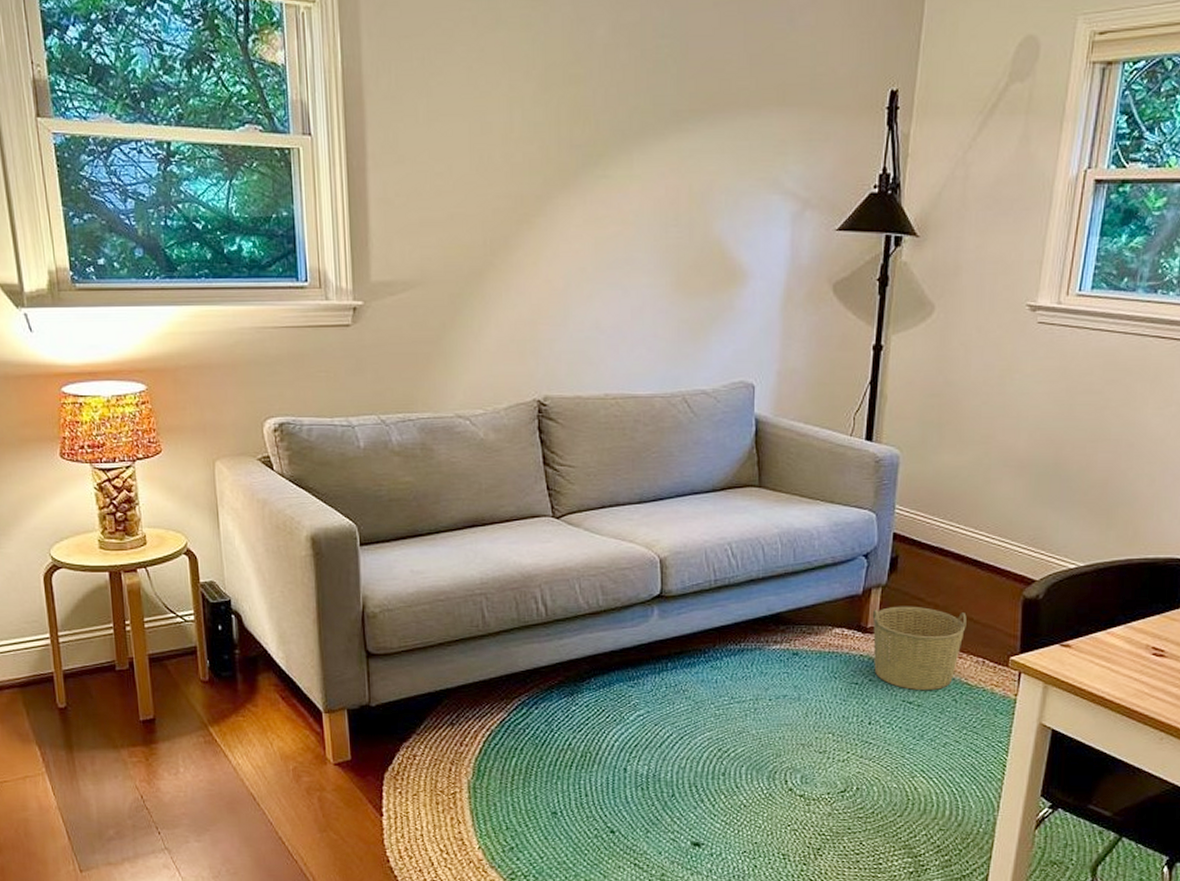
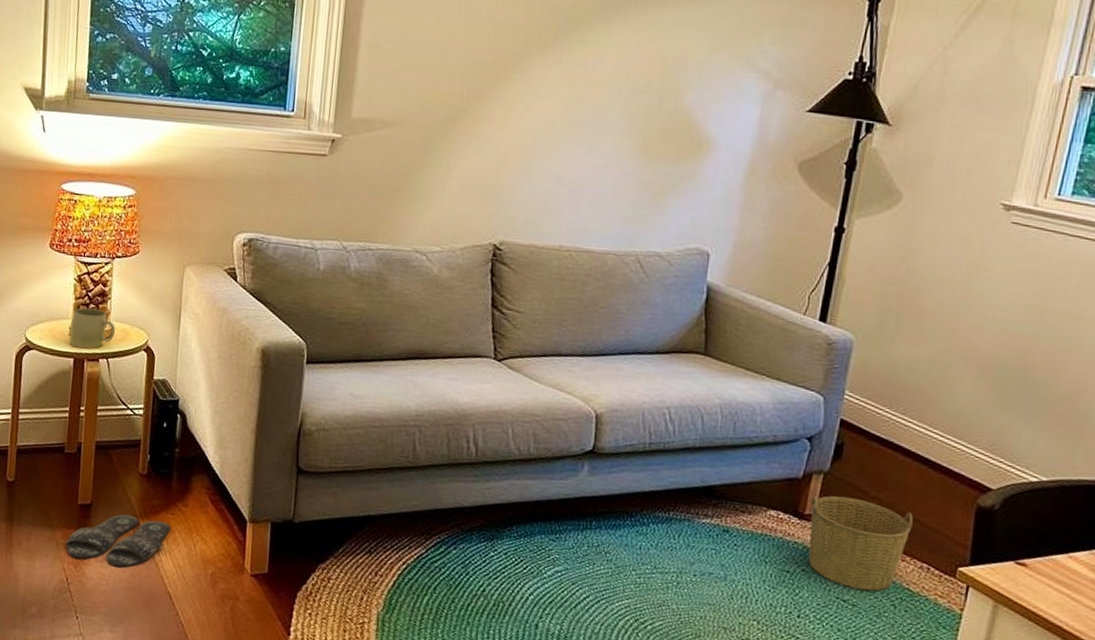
mug: none [98,516,150,560] -> present [69,308,116,350]
slippers: none [134,724,243,777] -> present [66,514,171,568]

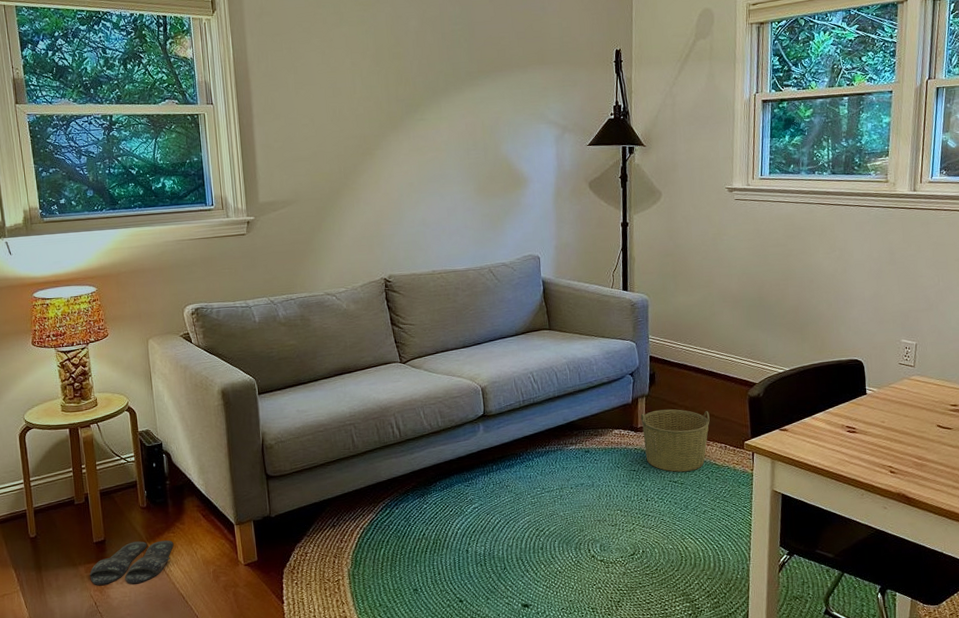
mug: present [69,308,116,350] -> none [60,386,100,420]

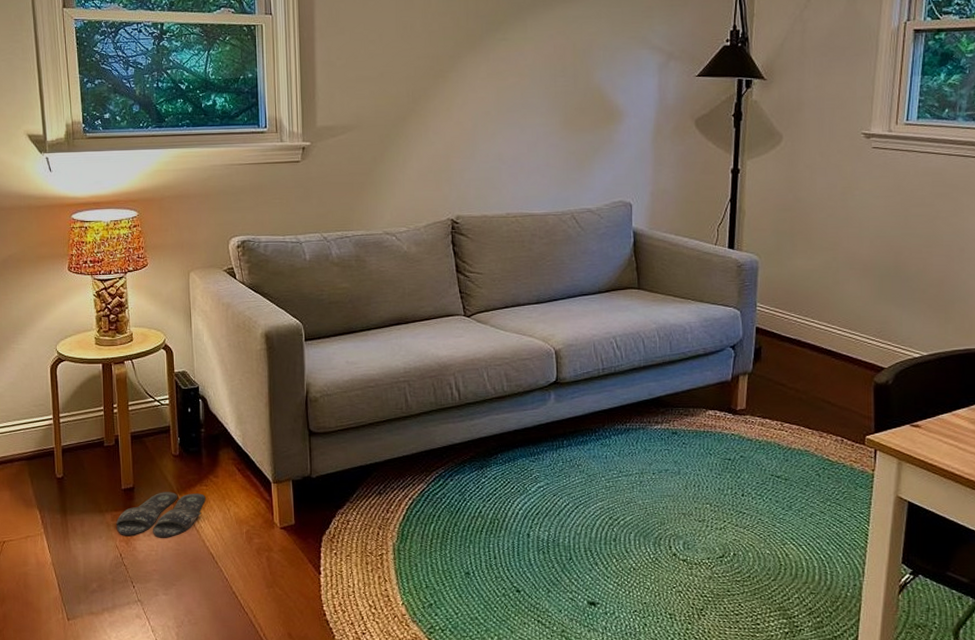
basket: present [640,409,710,473] -> none [741,391,825,466]

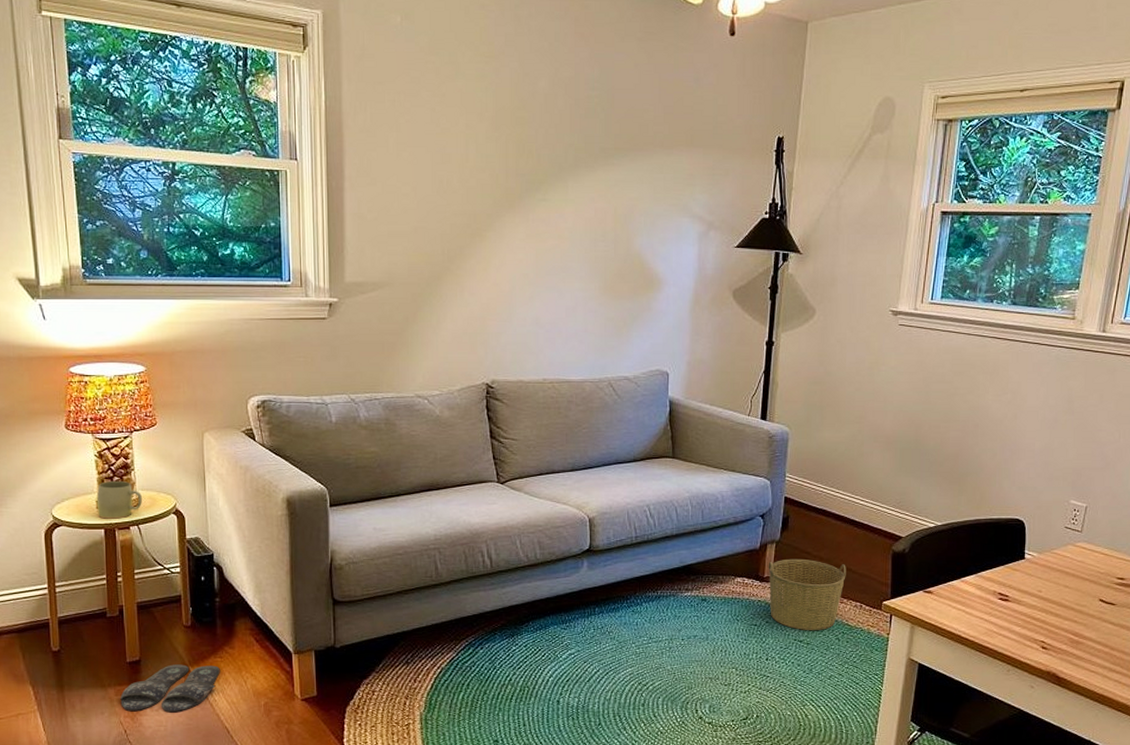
mug: none [95,318,136,354] -> present [96,480,143,519]
basket: none [741,391,825,466] -> present [768,558,846,631]

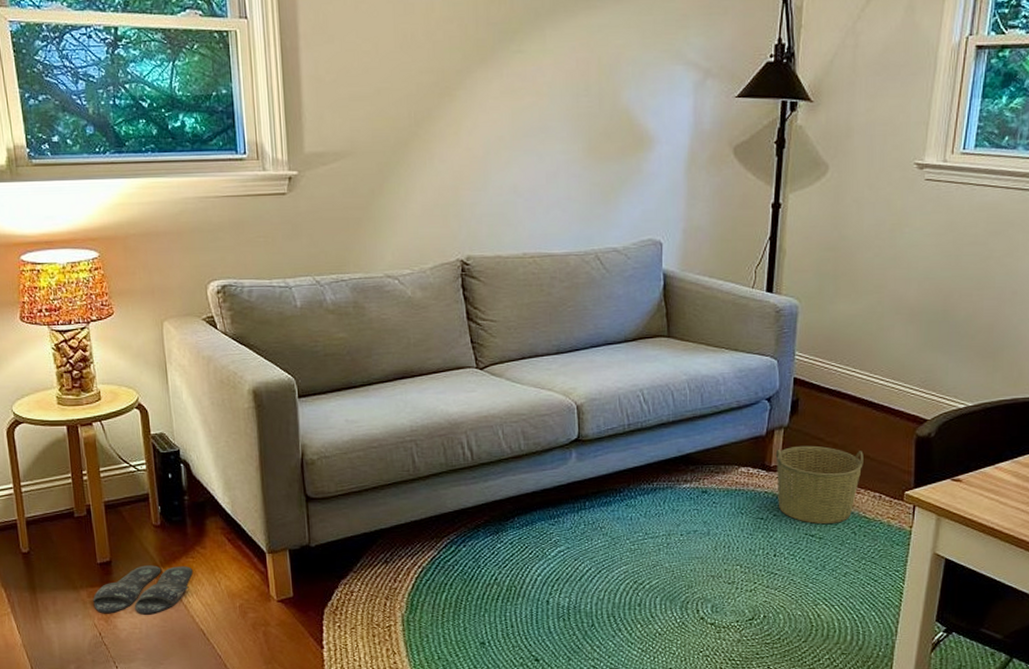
mug: present [96,480,143,519] -> none [56,374,104,415]

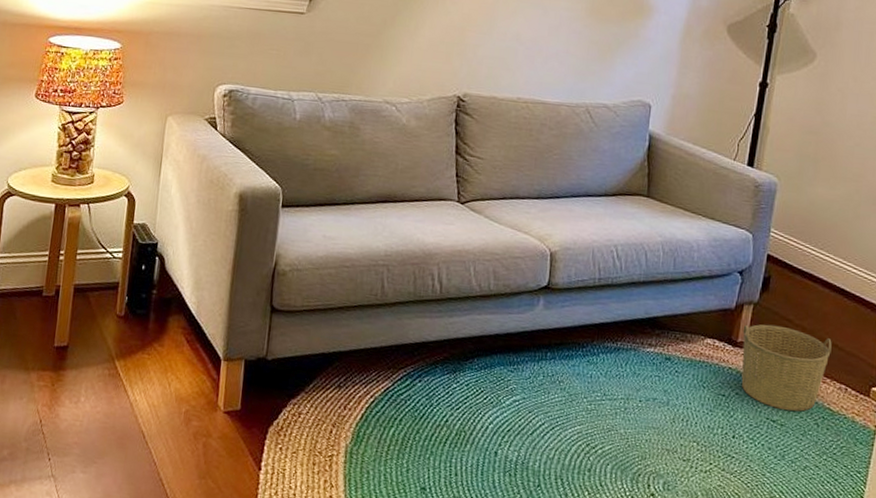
slippers: present [93,565,193,615] -> none [41,355,146,408]

